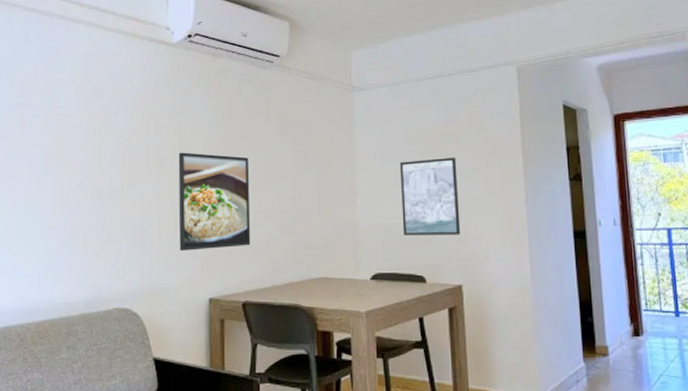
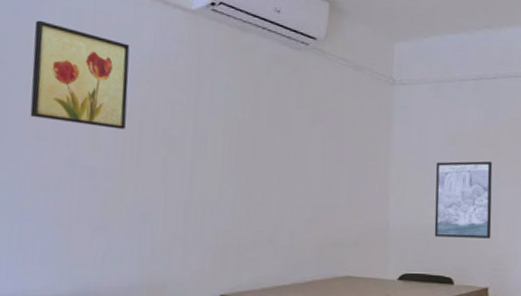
wall art: none [51,67,125,153] -> present [30,20,130,129]
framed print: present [178,152,251,251] -> none [188,134,275,243]

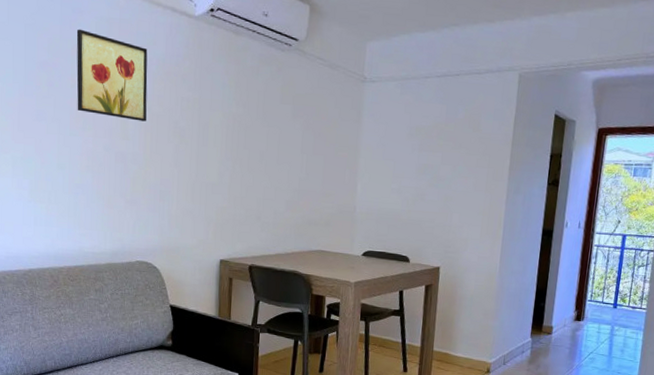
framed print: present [434,161,493,239] -> none [394,153,451,224]

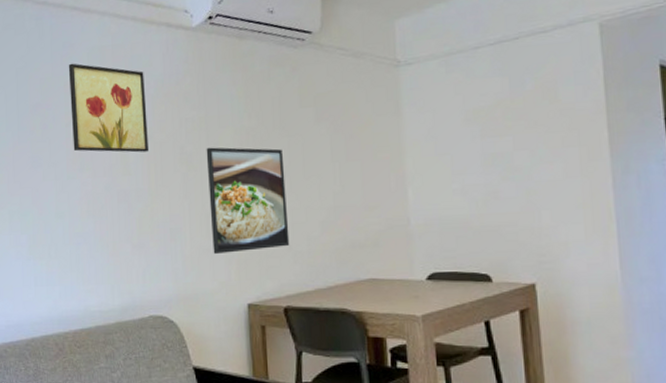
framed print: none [195,126,262,217] -> present [206,147,290,254]

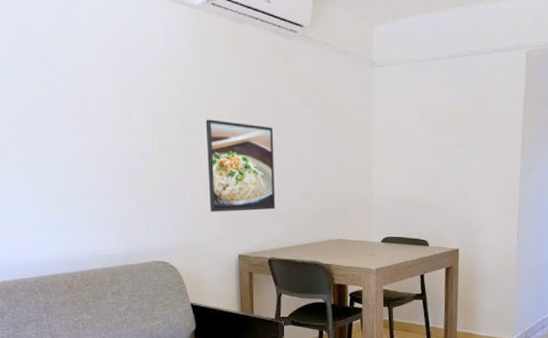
wall art: present [68,63,148,153] -> none [70,23,152,117]

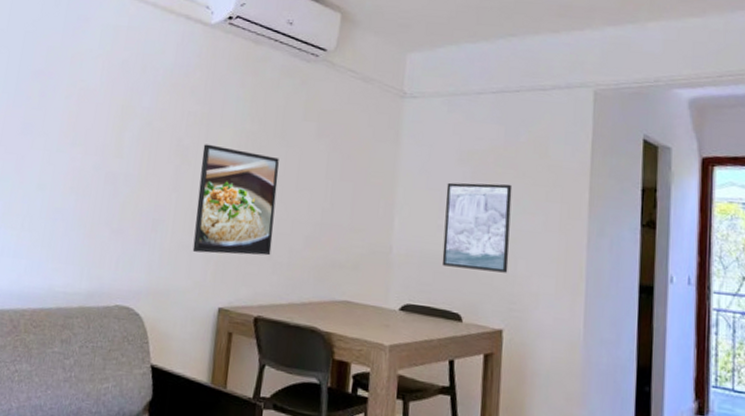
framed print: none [411,135,464,206] -> present [441,182,513,273]

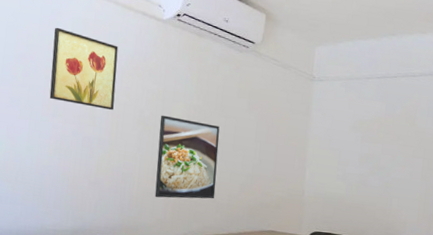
wall art: none [68,36,155,138] -> present [49,27,119,110]
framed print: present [441,182,513,273] -> none [339,144,390,208]

